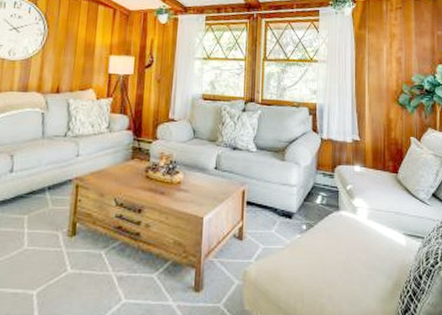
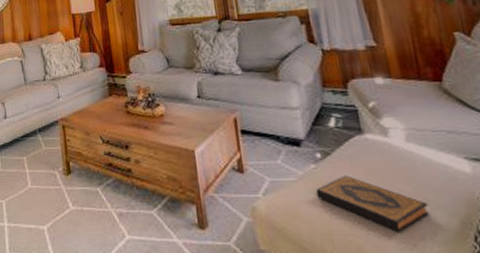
hardback book: none [297,245,374,292] -> present [315,175,430,232]

